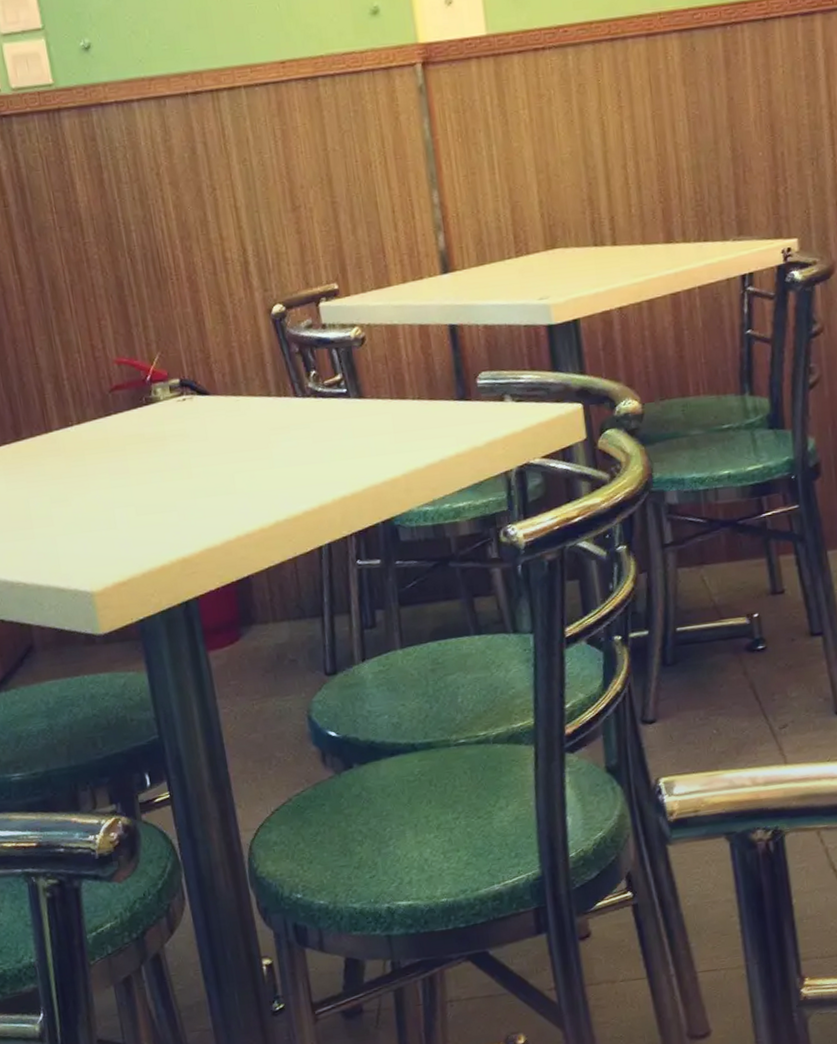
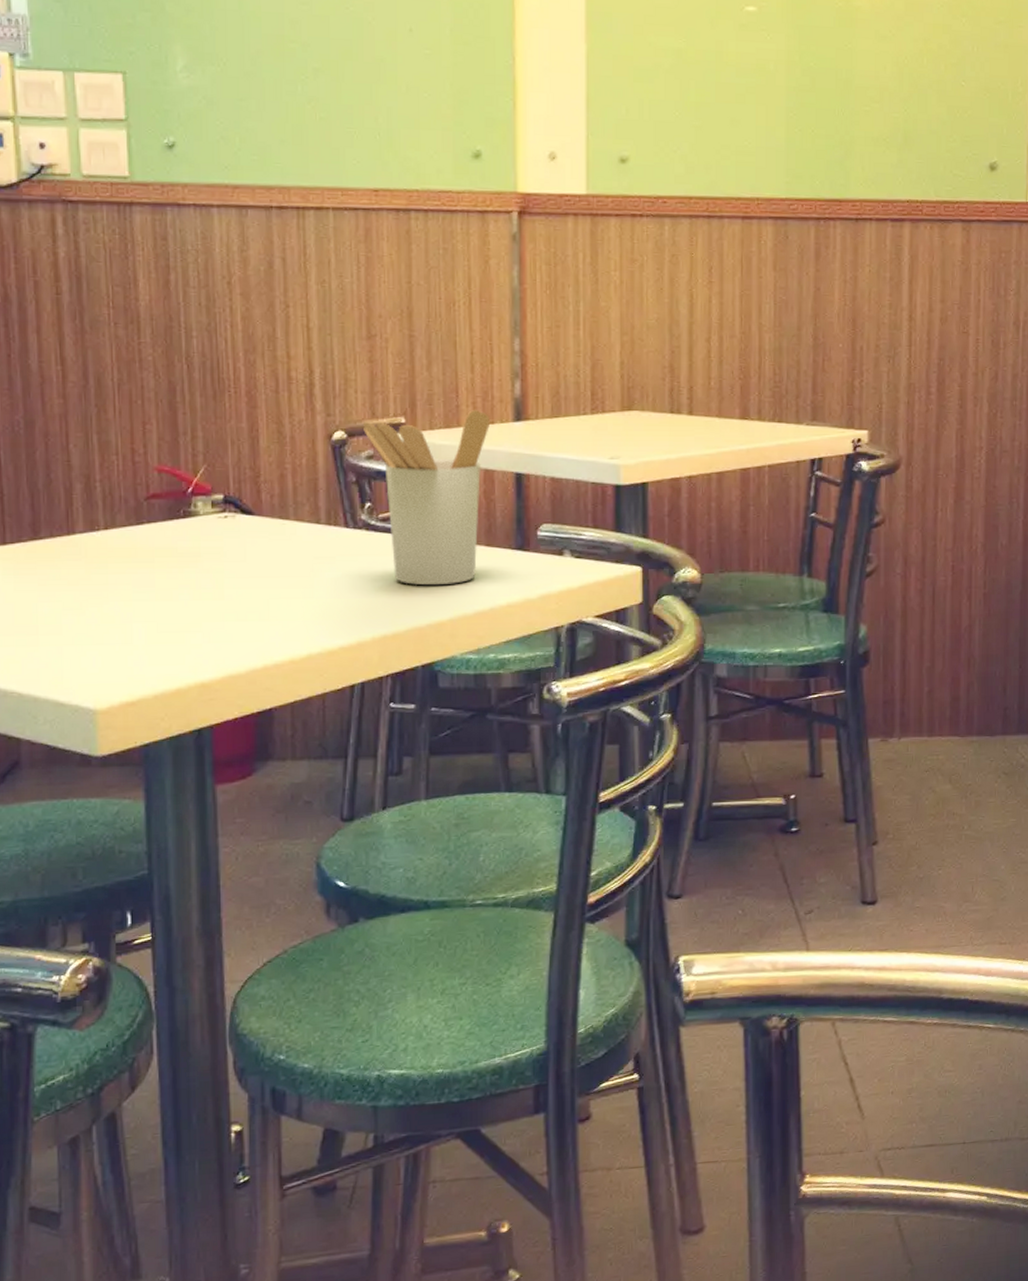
utensil holder: none [299,267,423,445] -> present [363,410,491,586]

